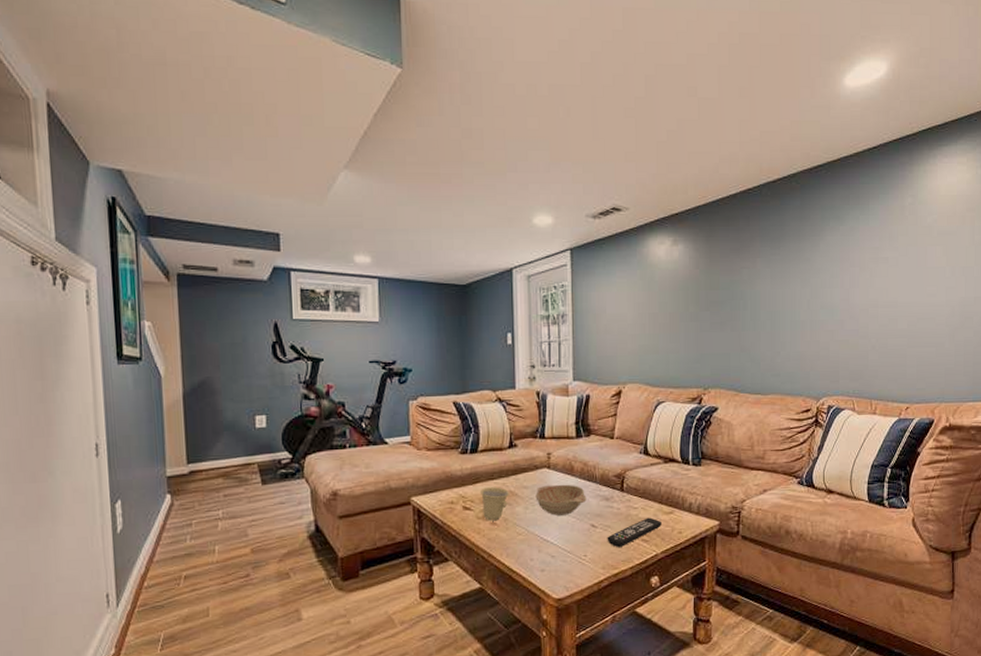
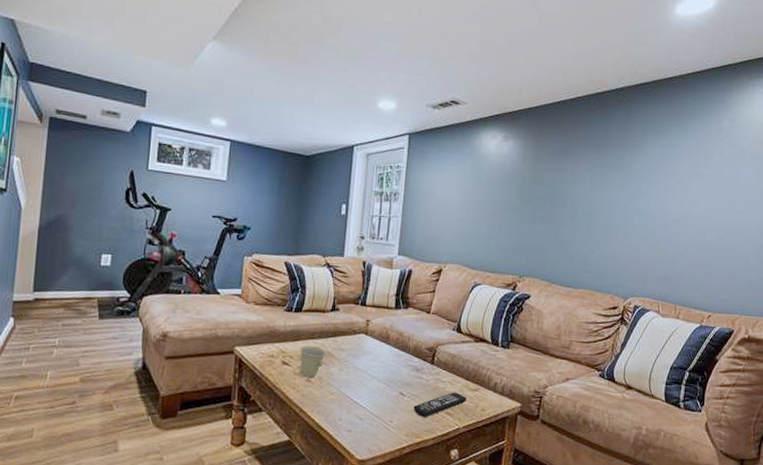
decorative bowl: present [535,484,587,516] -> none [350,350,399,381]

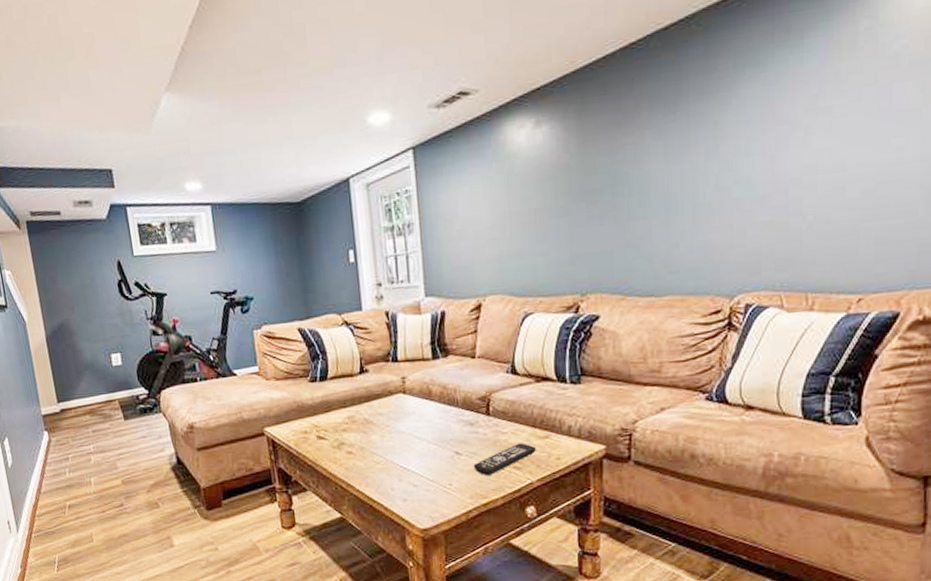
cup: present [299,345,328,378] -> none [332,415,365,450]

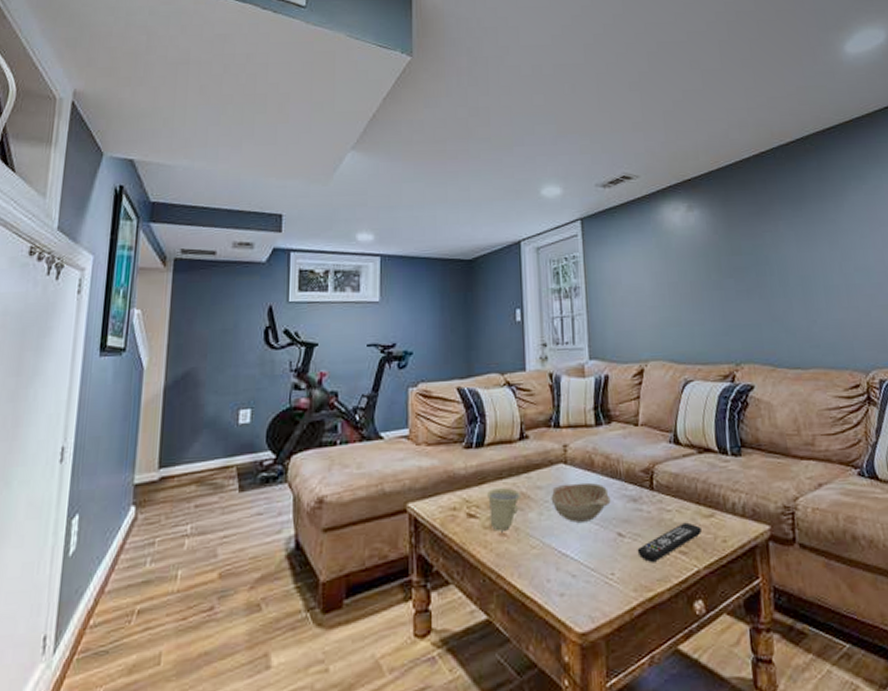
cup: none [332,415,365,450] -> present [486,488,522,532]
decorative bowl: none [392,409,448,443] -> present [551,482,611,523]

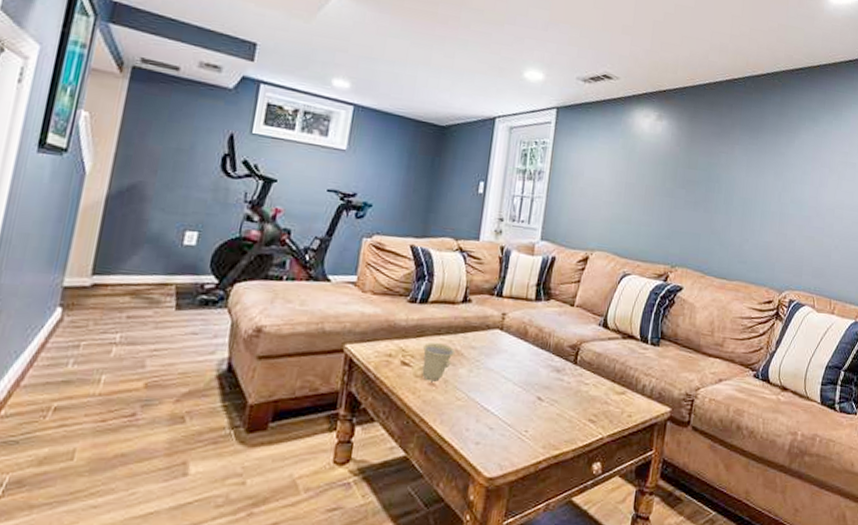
decorative bowl: present [551,482,611,523] -> none [482,348,537,383]
remote control: present [637,522,702,562] -> none [552,396,612,425]

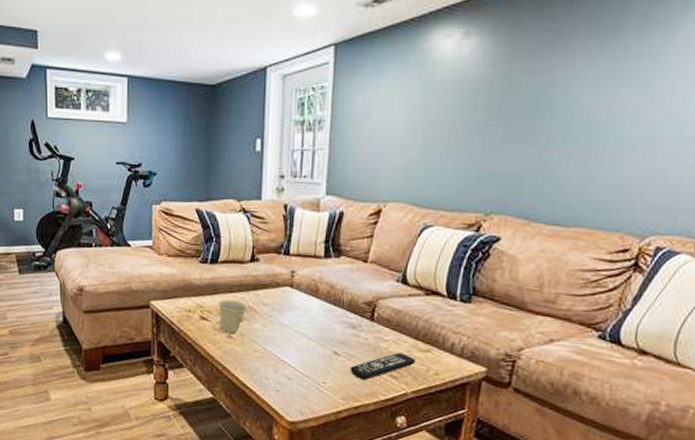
remote control: none [552,396,612,425] -> present [350,352,415,380]

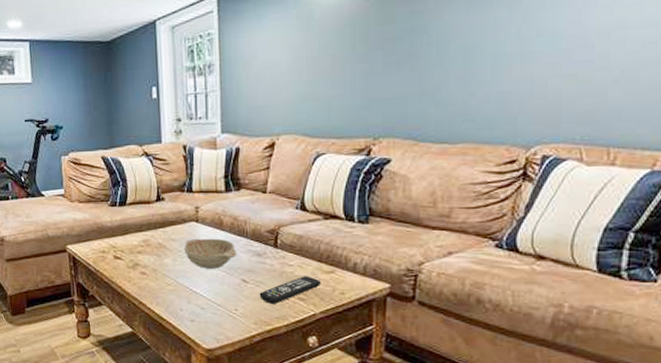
cup: present [217,299,249,335] -> none [129,239,159,271]
decorative bowl: none [275,304,331,338] -> present [184,238,237,269]

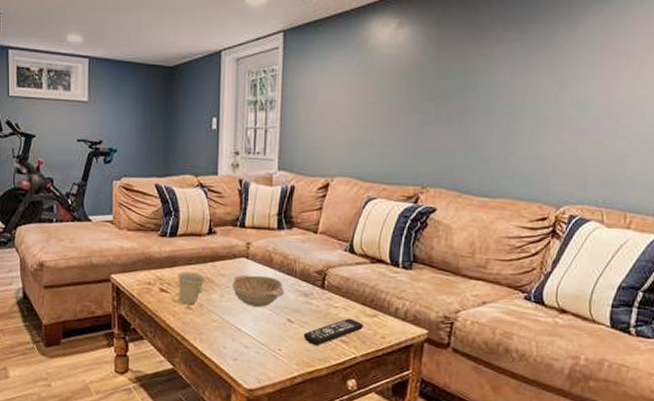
cup: none [129,239,159,271] -> present [176,272,207,306]

